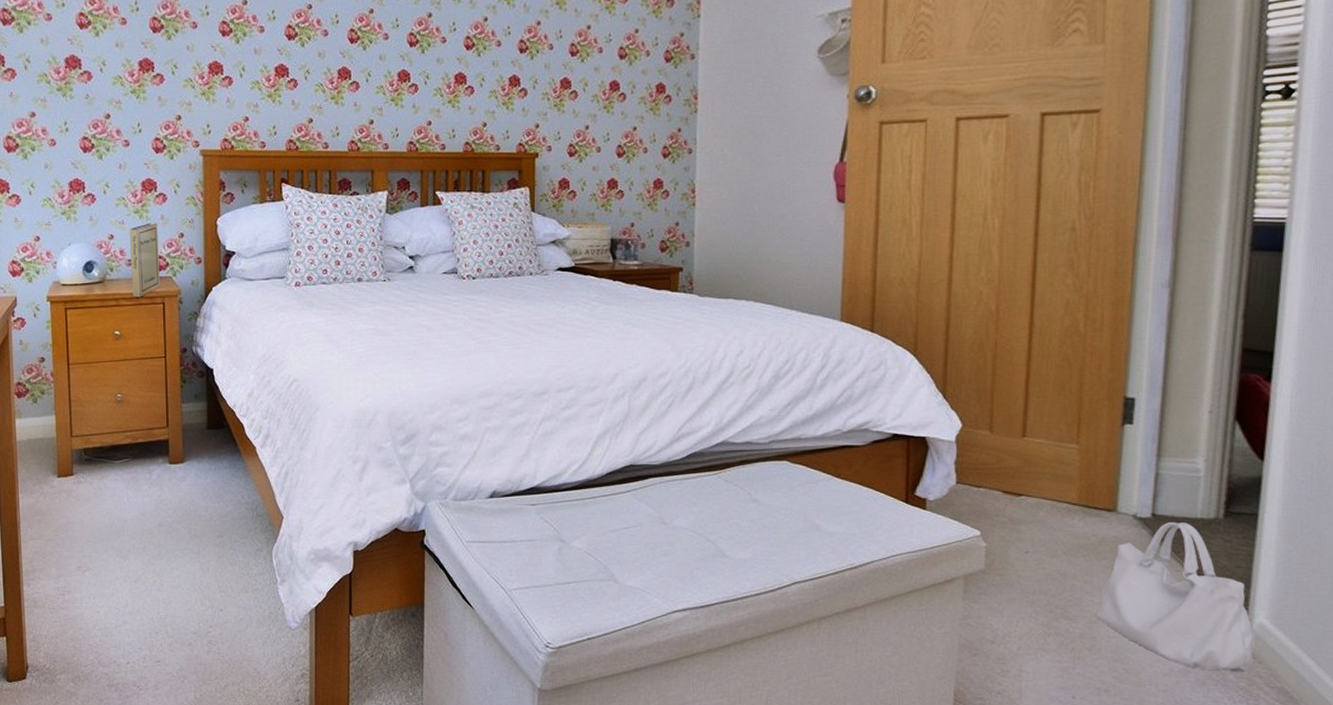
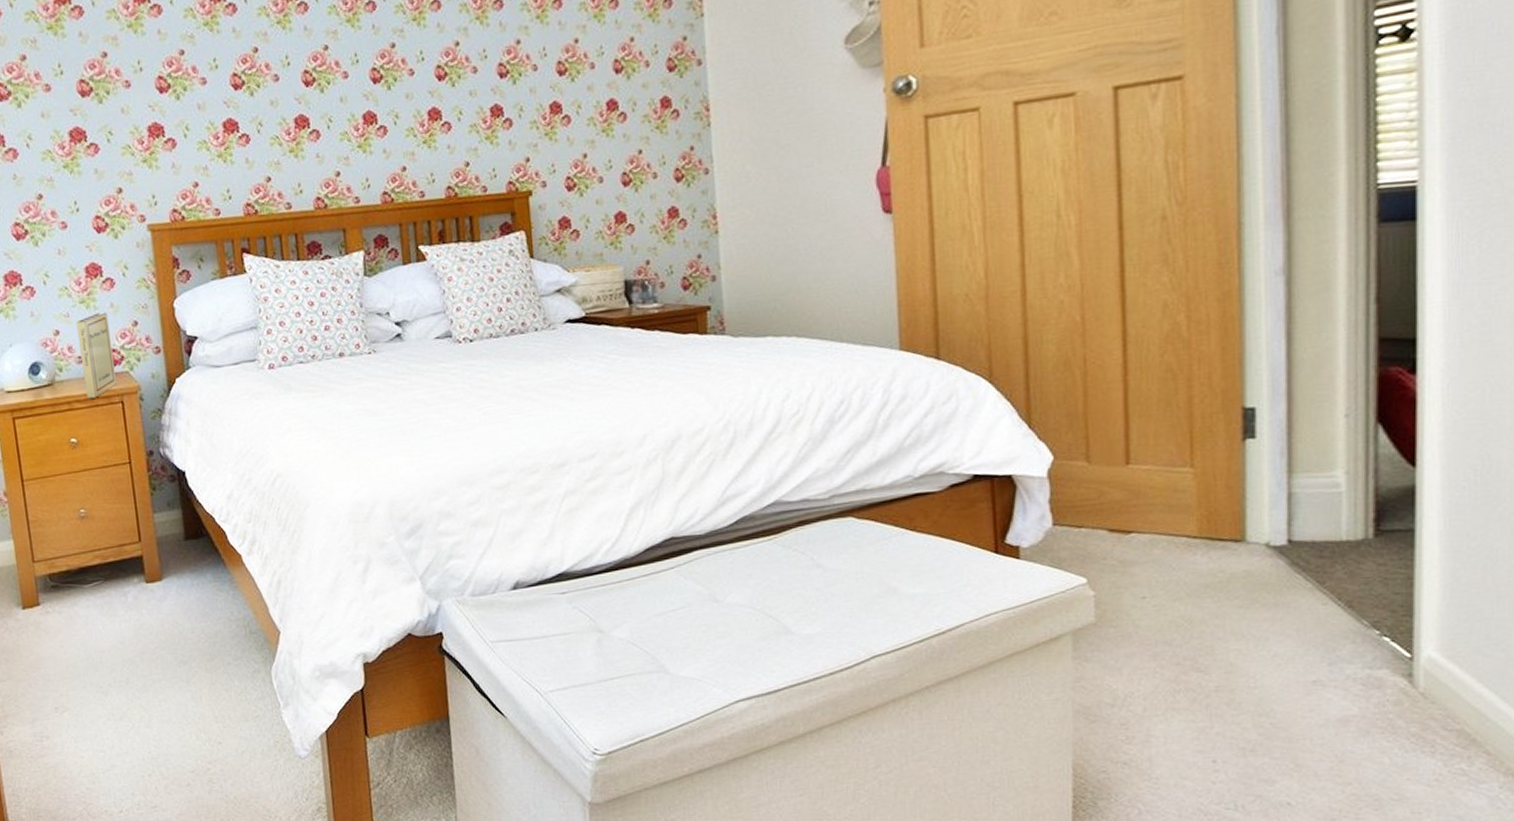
handbag: present [1096,521,1254,673] -> none [1232,547,1425,718]

